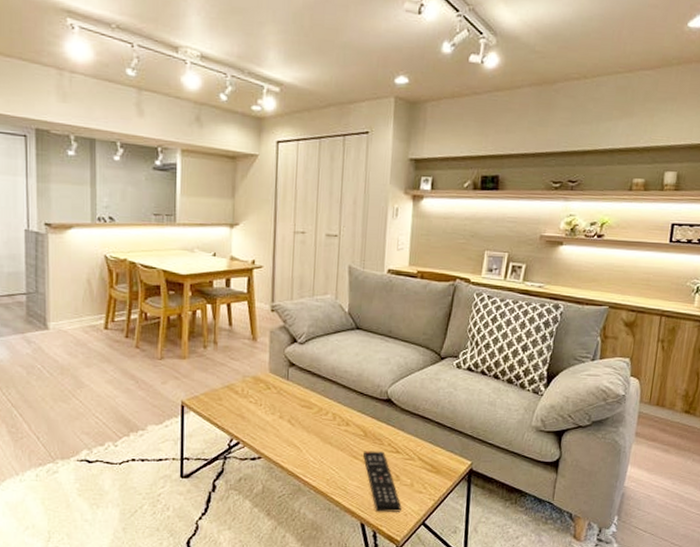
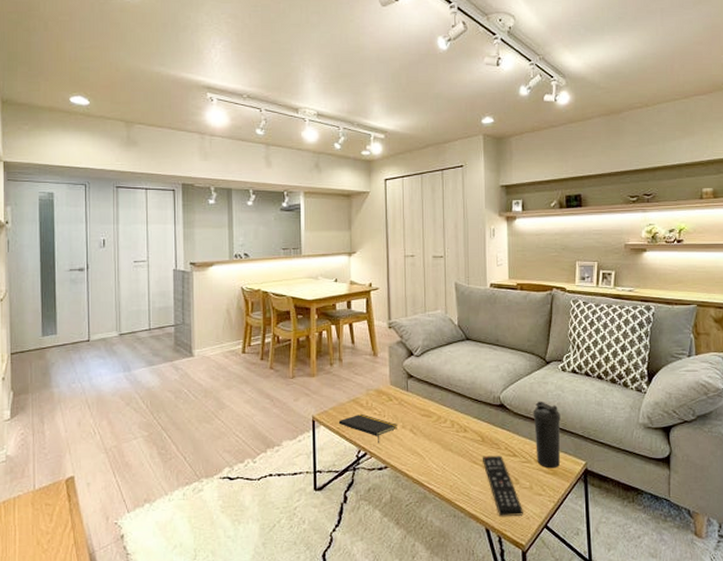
notepad: none [210,401,274,433] -> present [338,413,397,444]
water bottle: none [420,397,450,467] -> present [533,401,560,468]

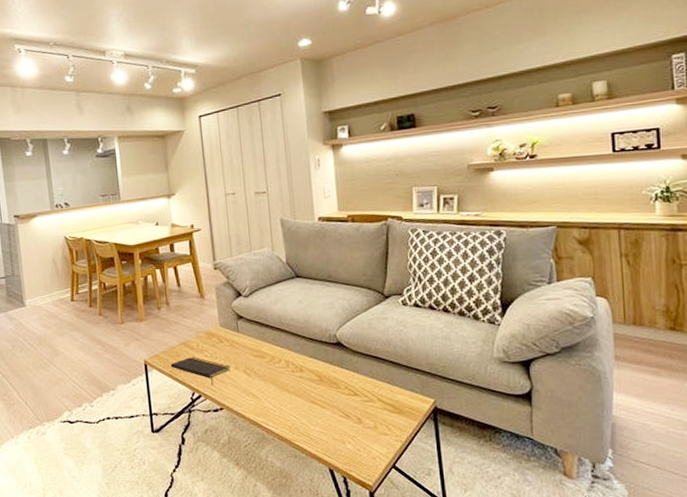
remote control: present [483,455,523,516] -> none [321,395,369,457]
water bottle: present [533,401,560,468] -> none [373,337,406,407]

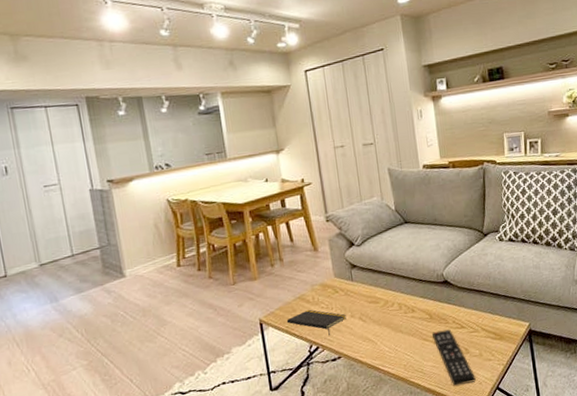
remote control: none [321,395,369,457] -> present [432,329,476,386]

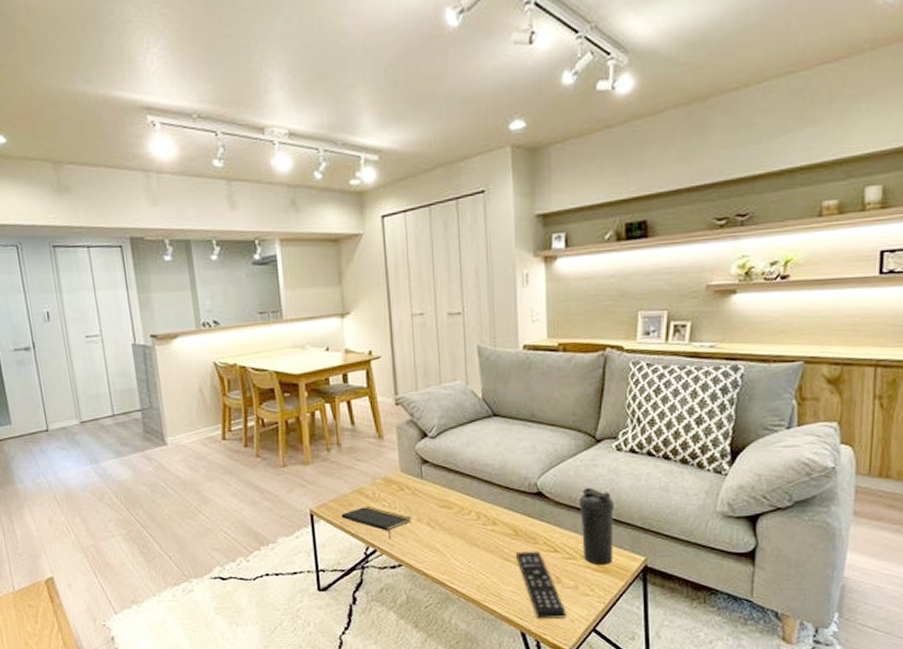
water bottle: none [476,272,506,335] -> present [579,487,614,565]

